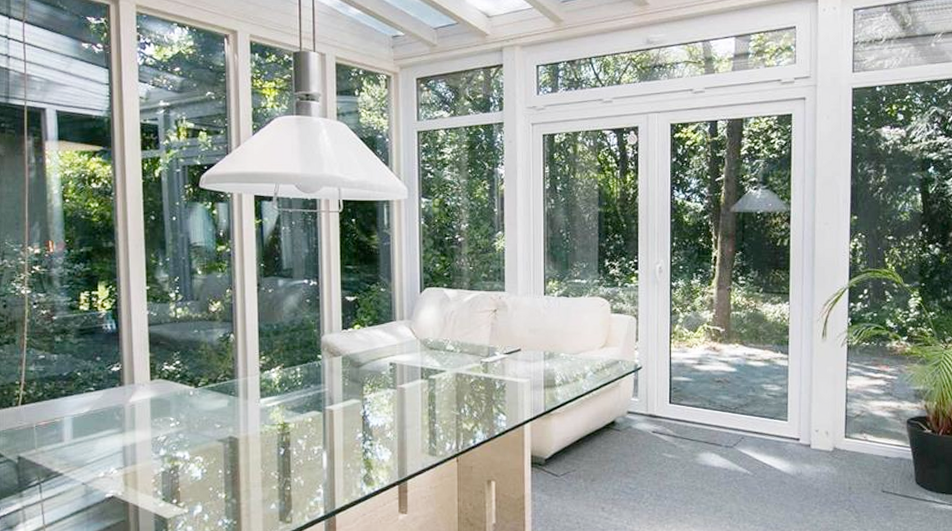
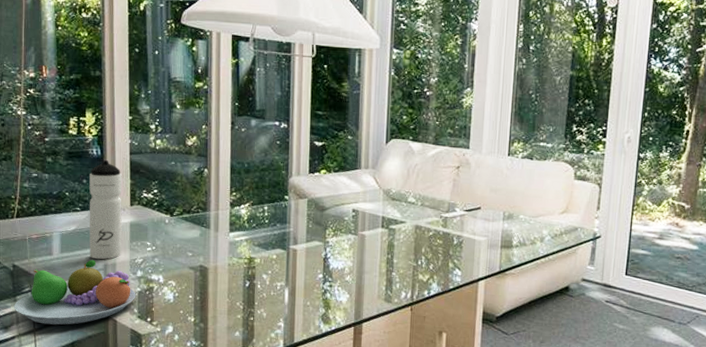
fruit bowl: none [20,442,160,519] -> present [14,259,136,325]
water bottle: none [104,334,141,441] -> present [89,160,122,259]

